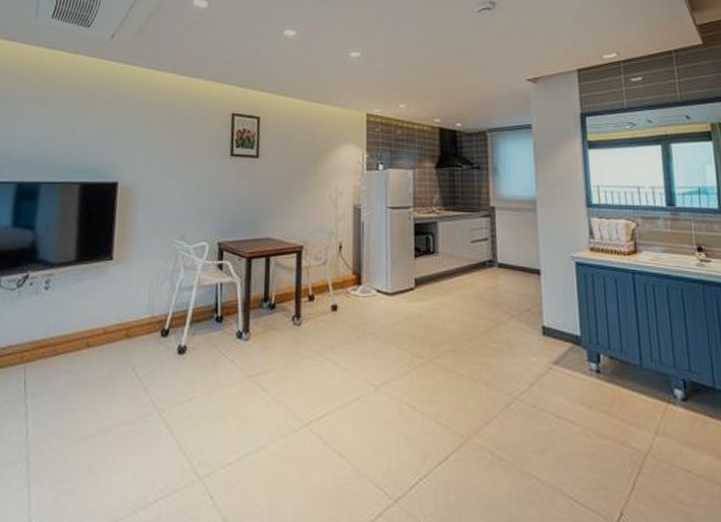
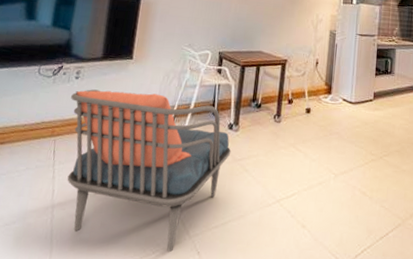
armchair: none [41,301,243,498] -> present [67,89,231,252]

